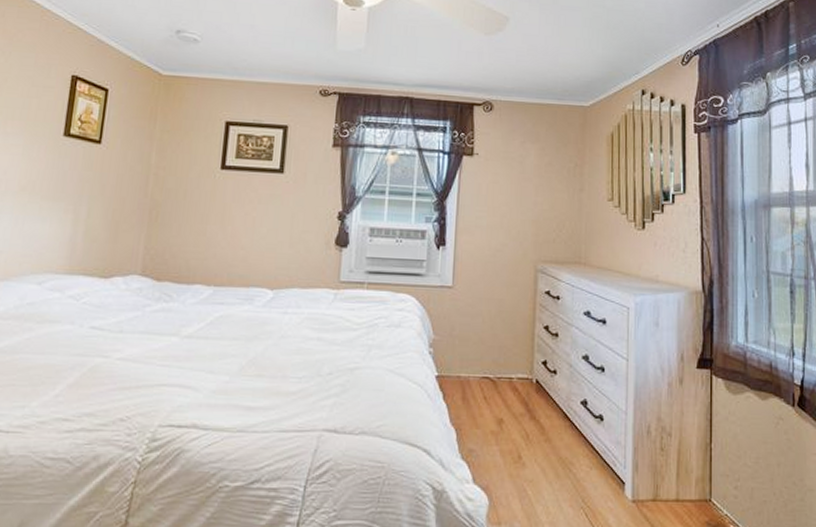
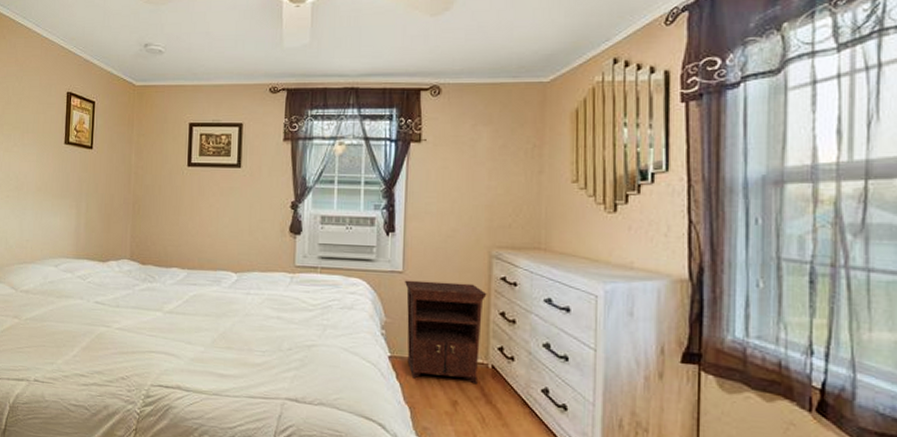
nightstand: none [453,295,533,401] -> present [404,280,487,385]

